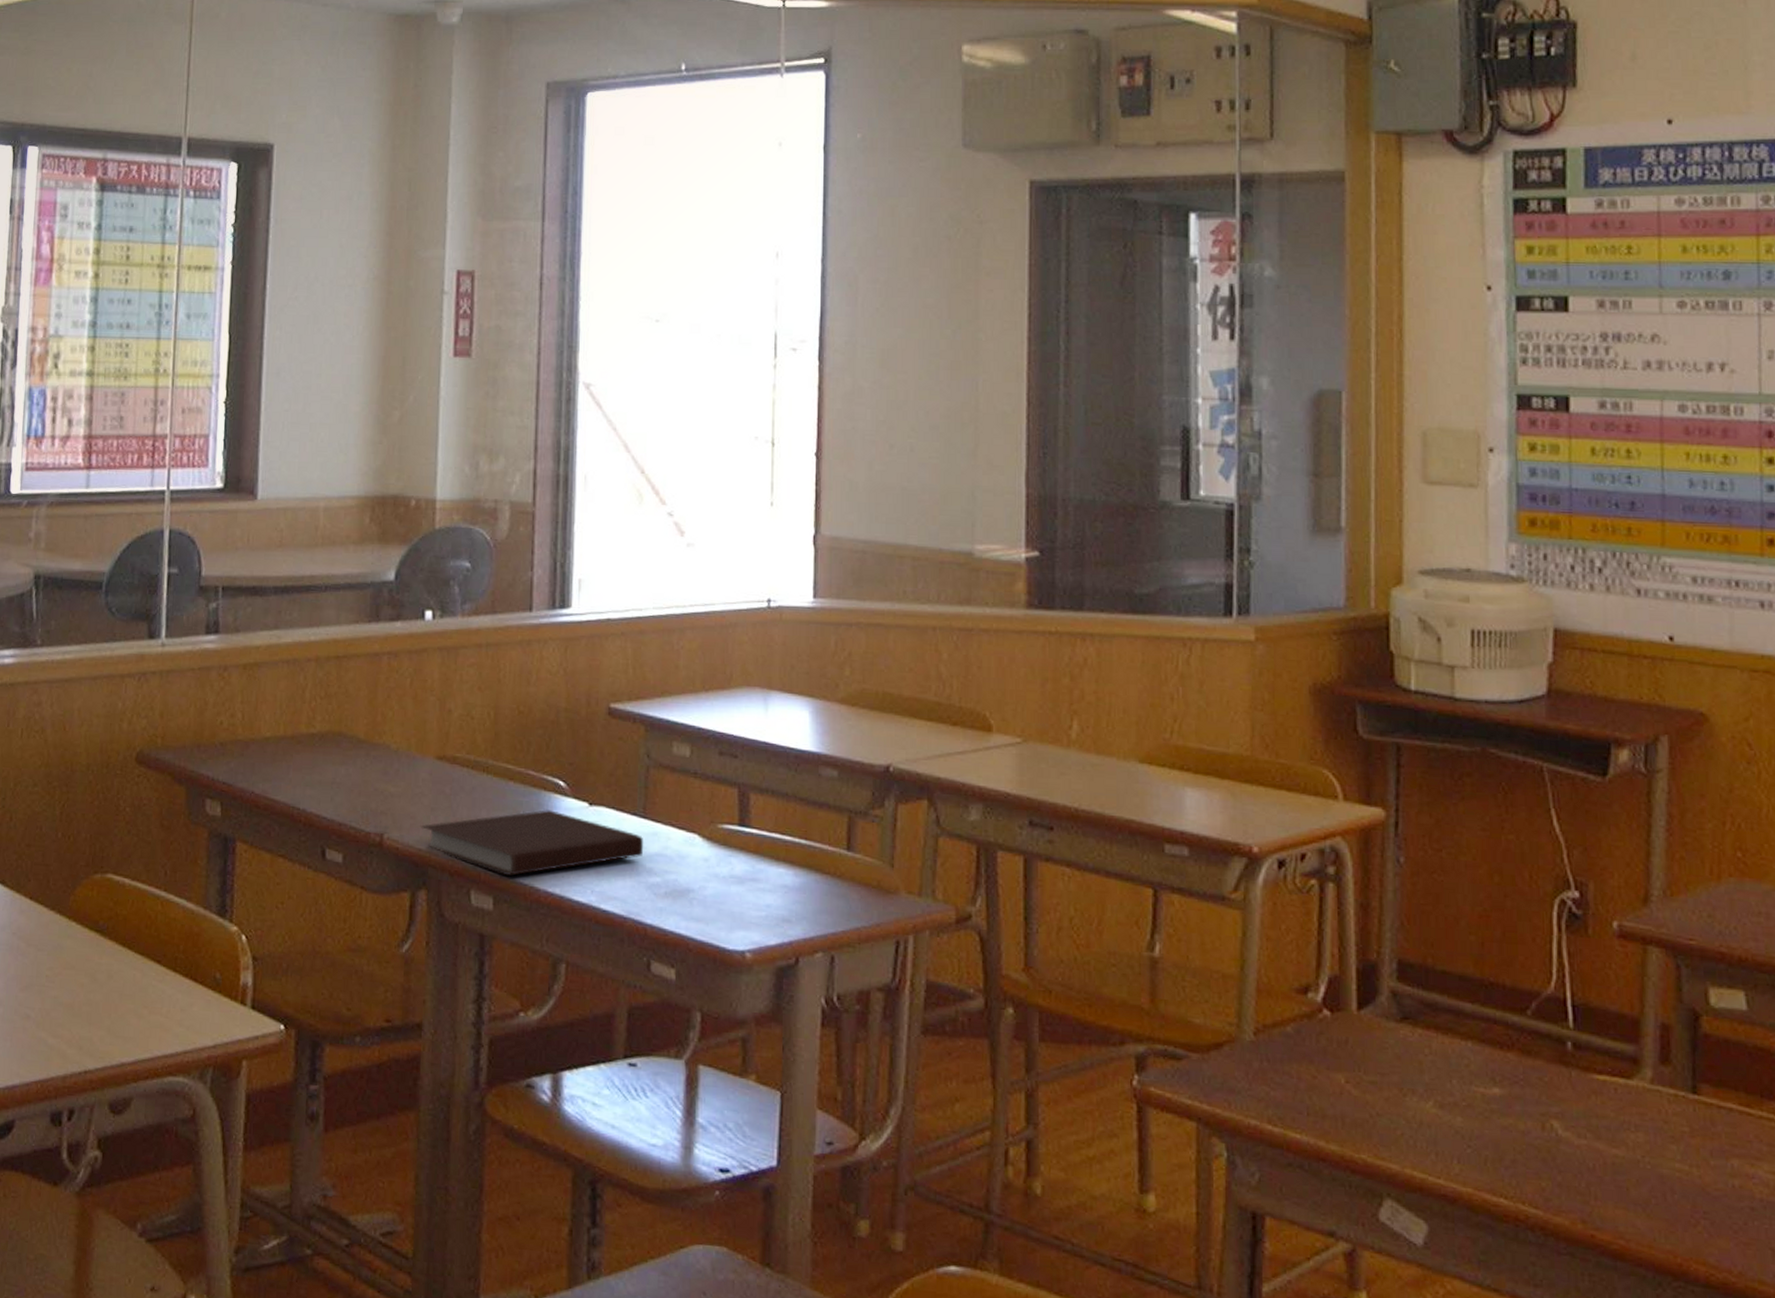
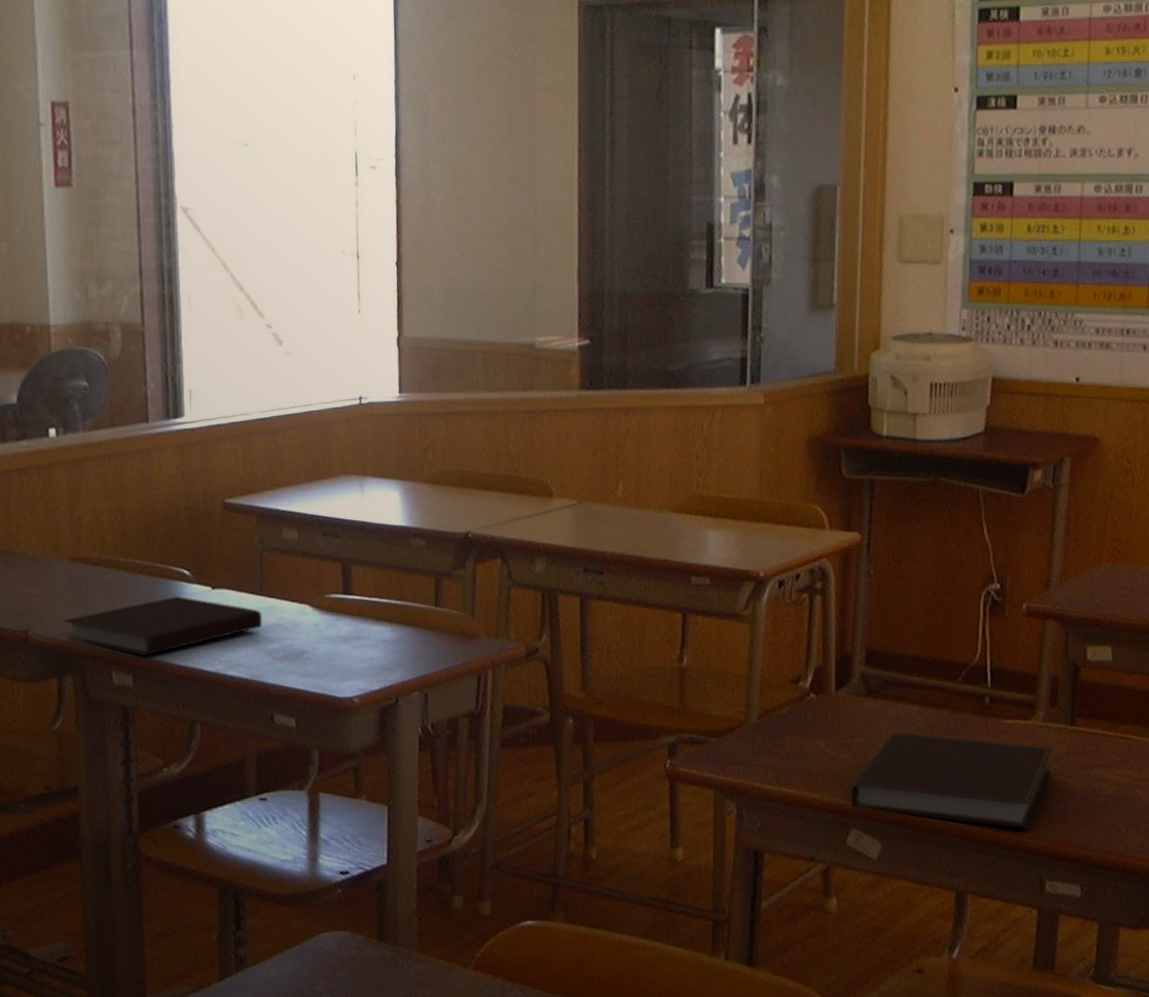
notebook: none [1382,1075,1669,1232] -> present [851,733,1052,830]

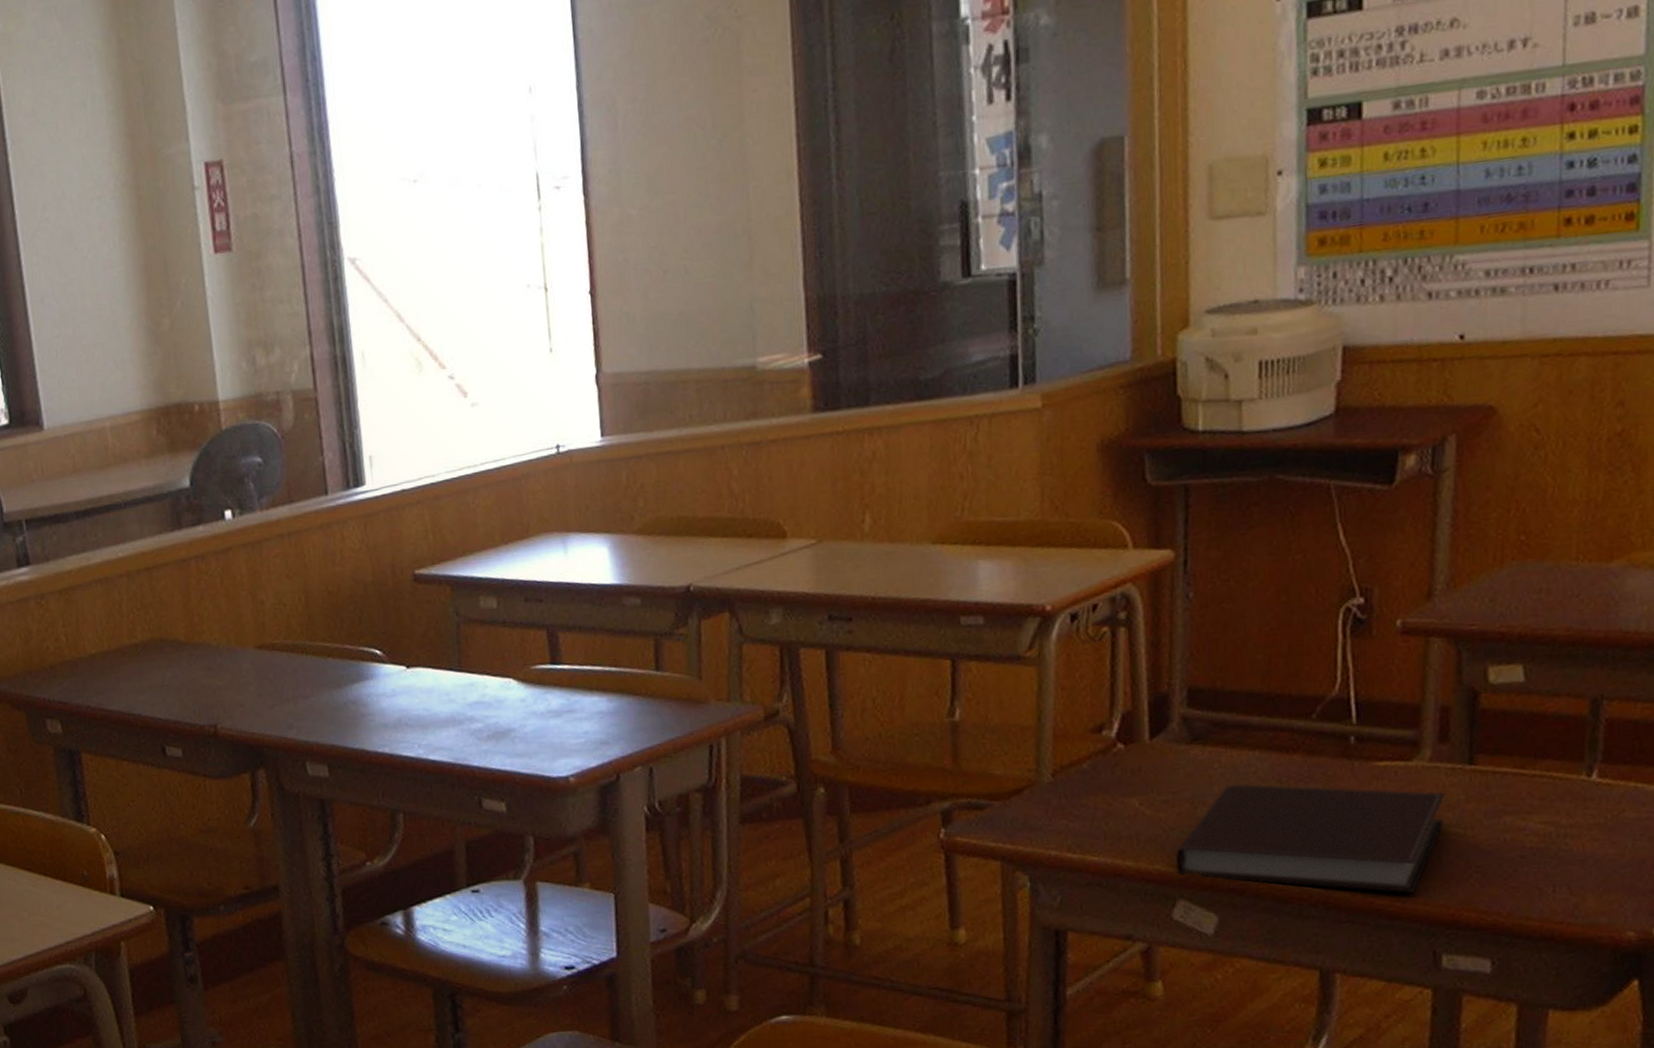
notebook: present [61,596,263,655] -> none [250,678,464,744]

